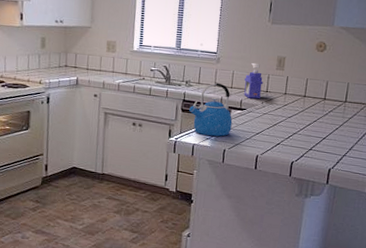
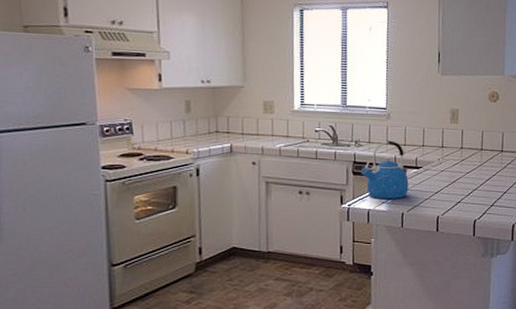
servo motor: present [244,62,264,99] -> none [418,117,438,156]

